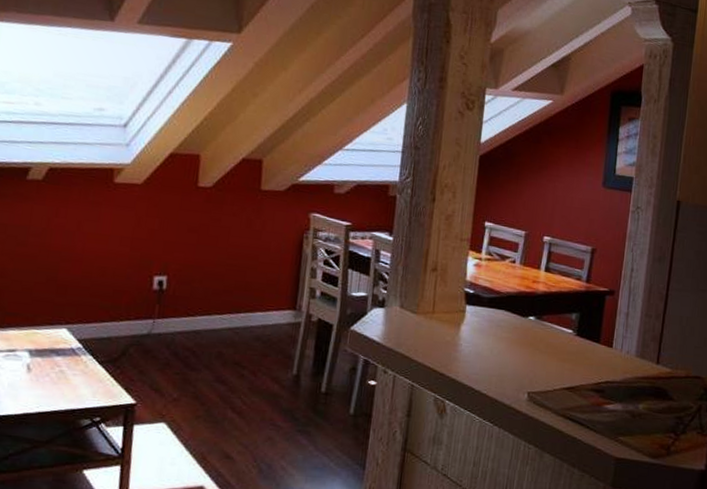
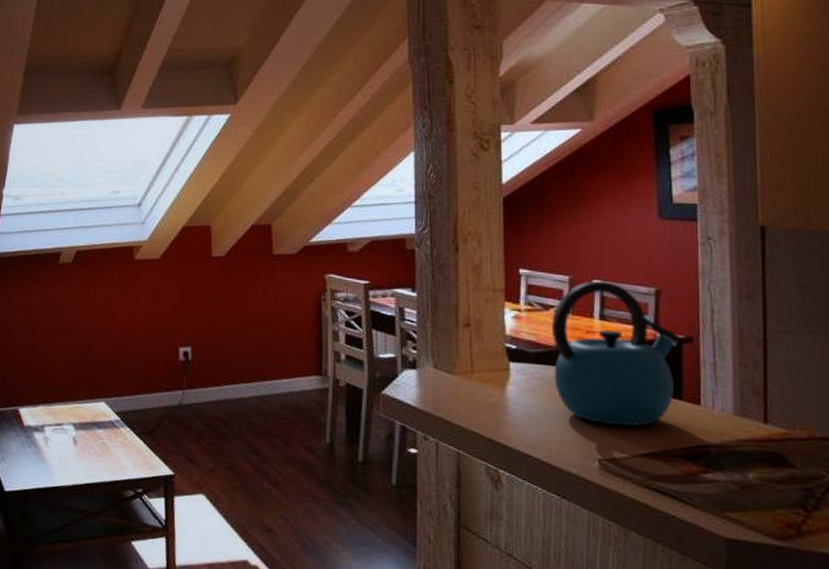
kettle: none [501,237,605,365] -> present [552,281,680,427]

